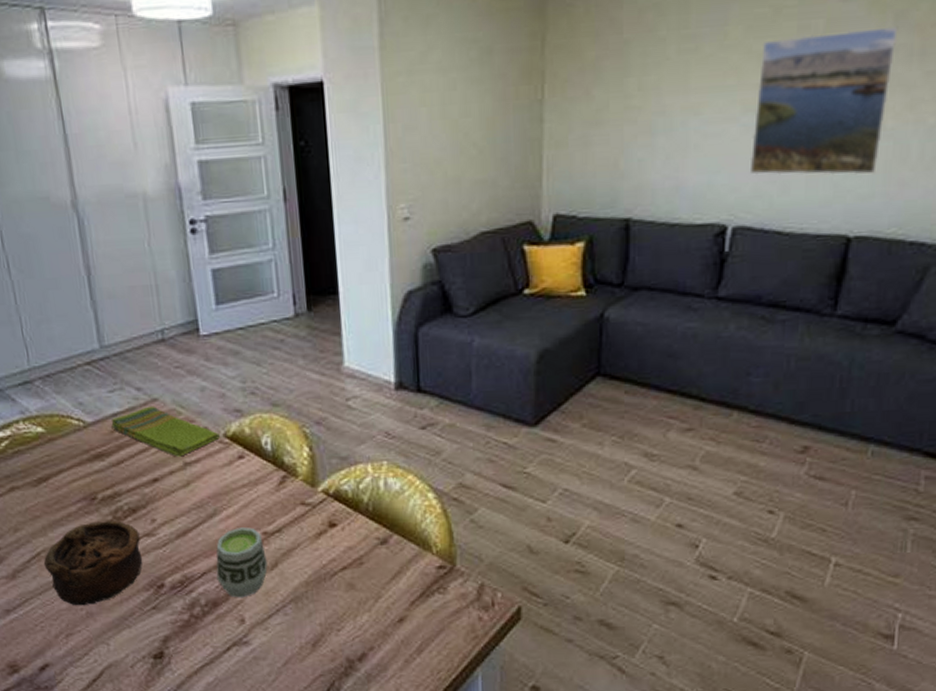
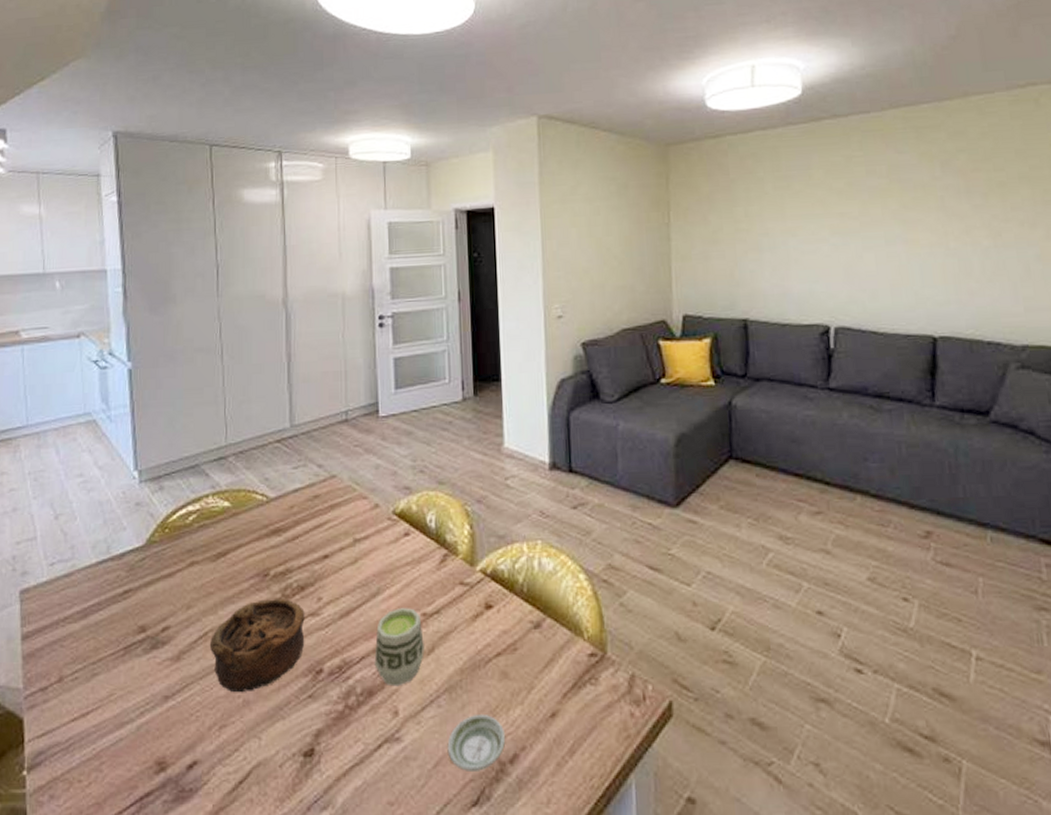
dish towel: present [111,406,220,457] -> none [291,482,389,533]
saucer: none [295,621,354,668] -> present [447,715,506,771]
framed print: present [751,26,899,175] -> none [839,171,948,285]

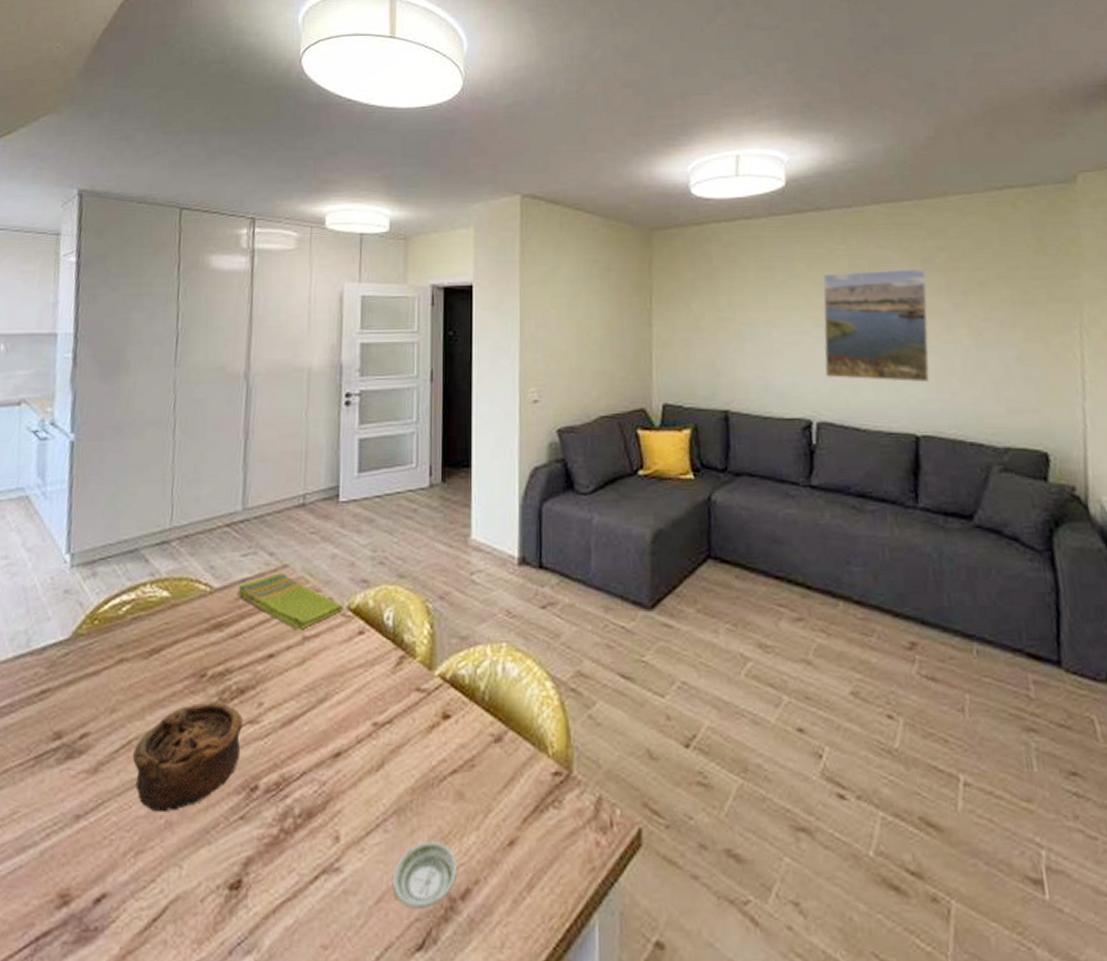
dish towel: none [291,482,389,533] -> present [237,572,343,630]
cup: present [374,608,424,687] -> none [316,716,373,807]
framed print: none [839,171,948,285] -> present [822,268,930,383]

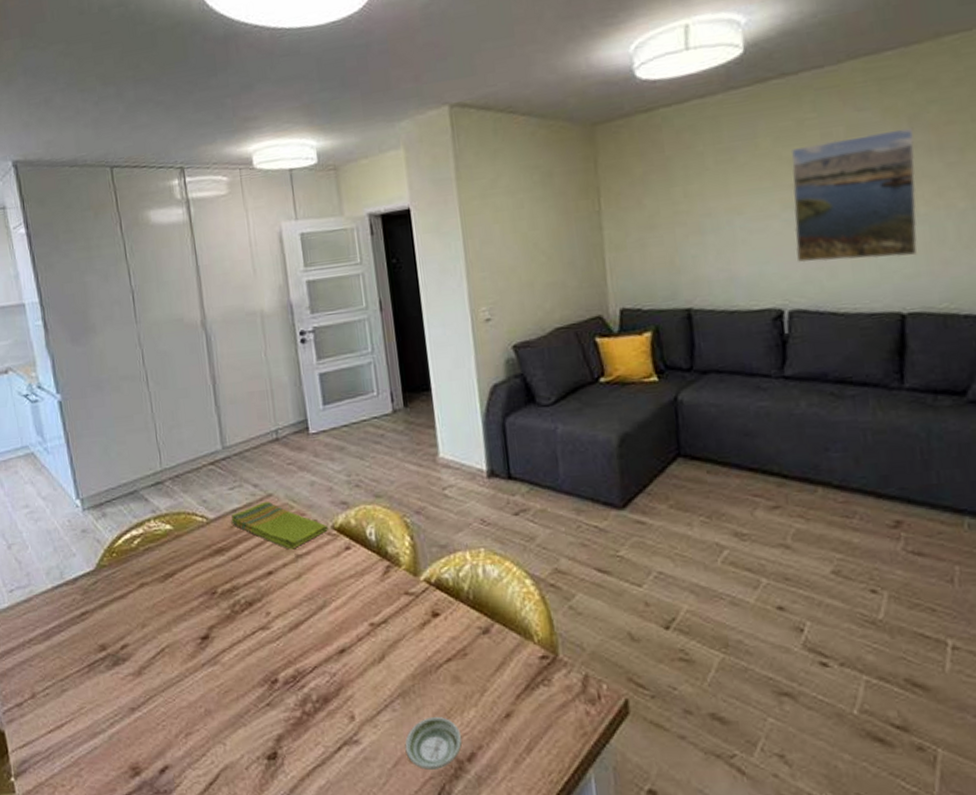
bowl: present [132,703,243,813] -> none [167,614,258,703]

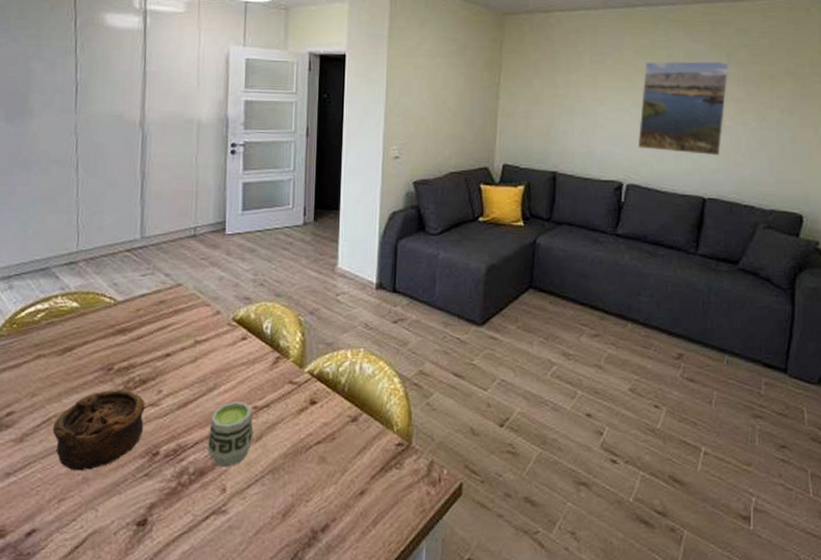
bowl: none [167,614,258,703] -> present [52,390,145,471]
dish towel: present [231,501,328,550] -> none [138,290,229,335]
cup: none [326,619,375,693] -> present [207,402,254,468]
saucer: present [404,717,462,770] -> none [267,492,320,538]

